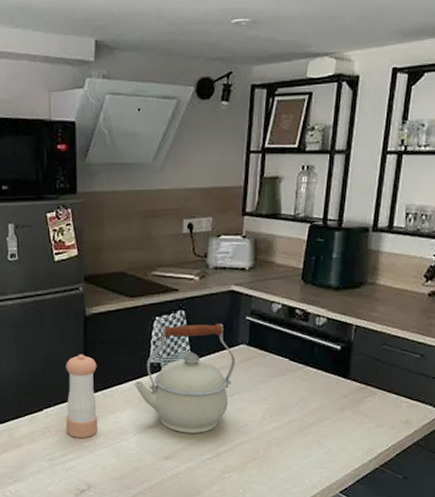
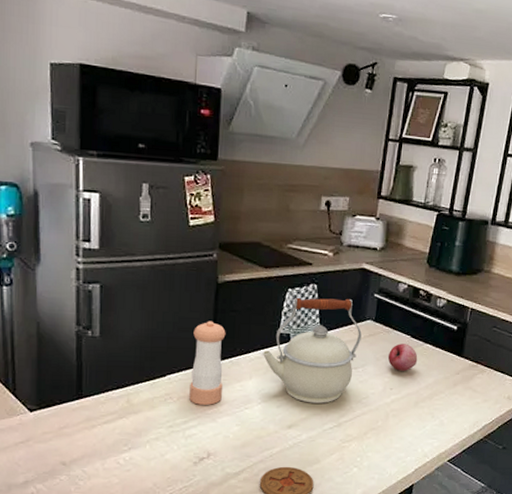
fruit: none [265,367,298,398] -> present [387,344,418,372]

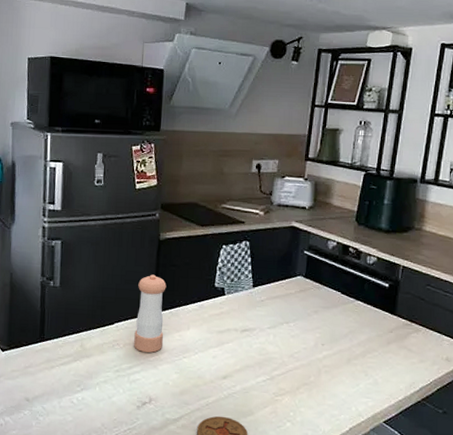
kettle: present [262,298,362,403] -> none [199,254,292,356]
fruit: present [387,344,418,372] -> none [318,300,349,328]

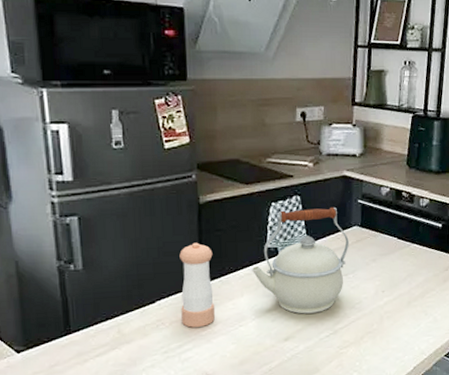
kettle: none [199,254,292,356] -> present [251,207,349,314]

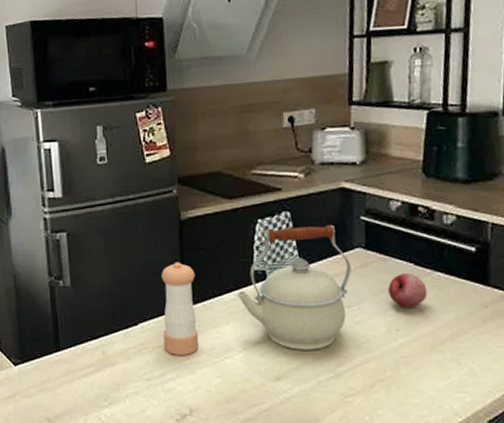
fruit: none [376,246,406,274] -> present [387,273,428,309]

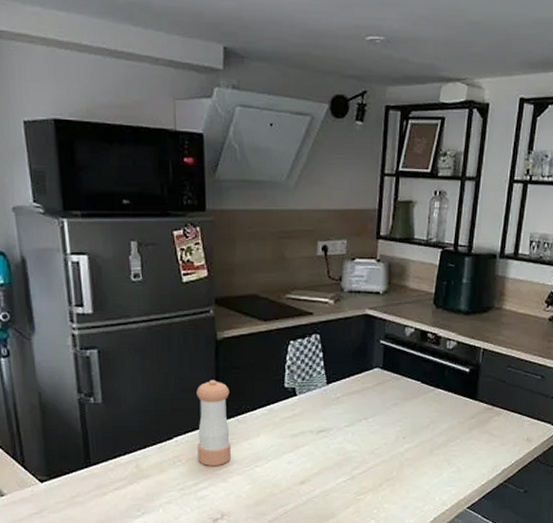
kettle: present [237,224,351,350] -> none [268,347,369,457]
fruit: present [387,273,428,309] -> none [398,390,430,420]

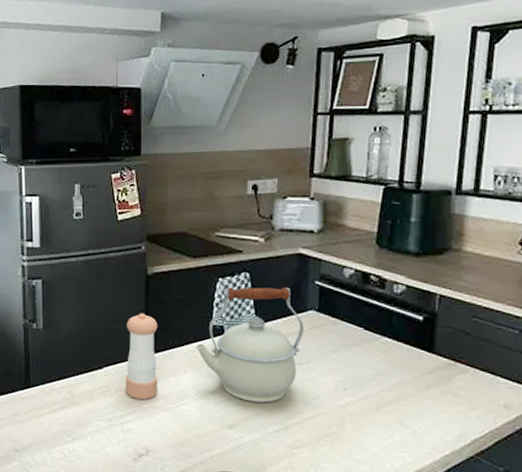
kettle: none [268,347,369,457] -> present [195,287,304,403]

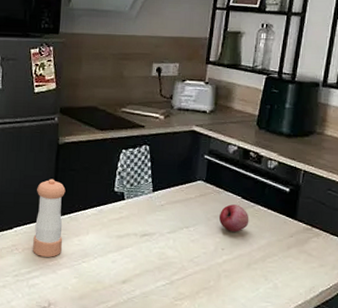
kettle: present [195,287,304,403] -> none [98,158,192,261]
fruit: none [337,337,375,370] -> present [218,204,249,233]

